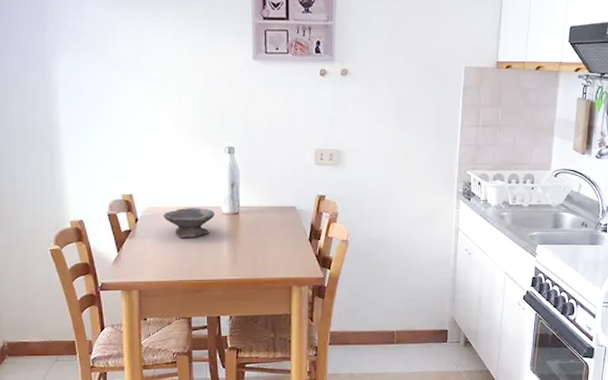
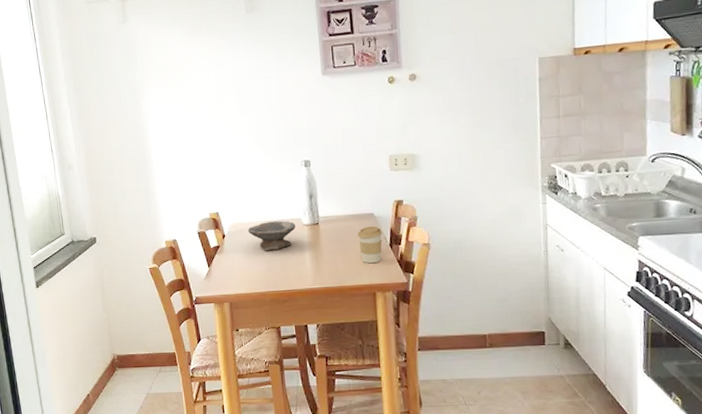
coffee cup: none [277,220,303,257] -> present [357,226,382,264]

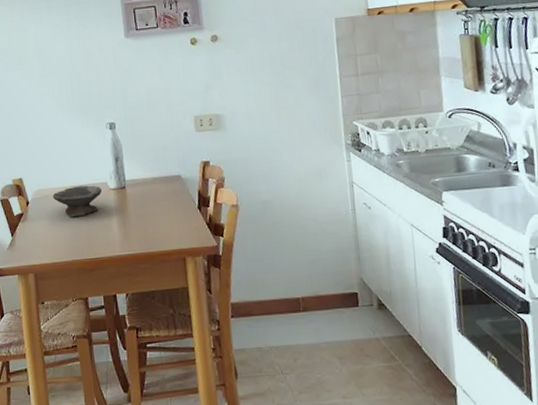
coffee cup: present [357,226,382,264] -> none [164,188,191,228]

